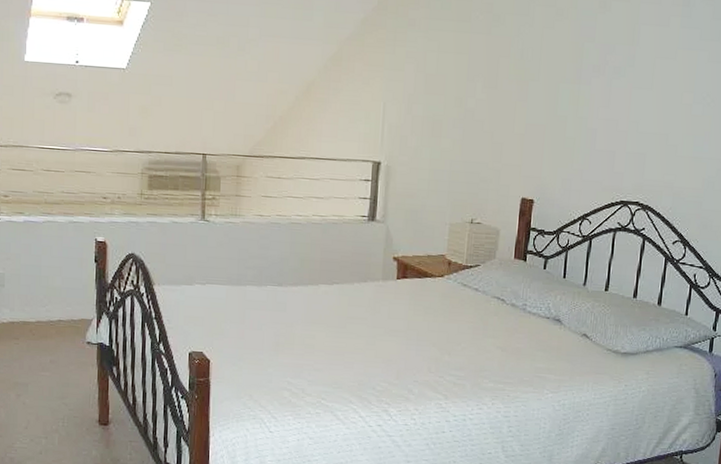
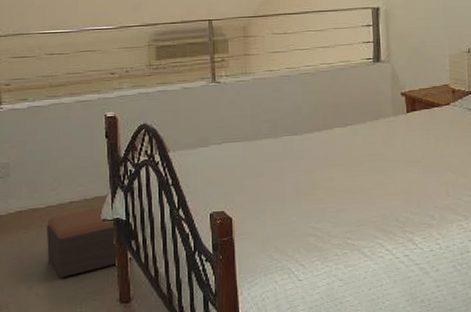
footstool: none [35,329,113,392] -> present [47,206,132,278]

